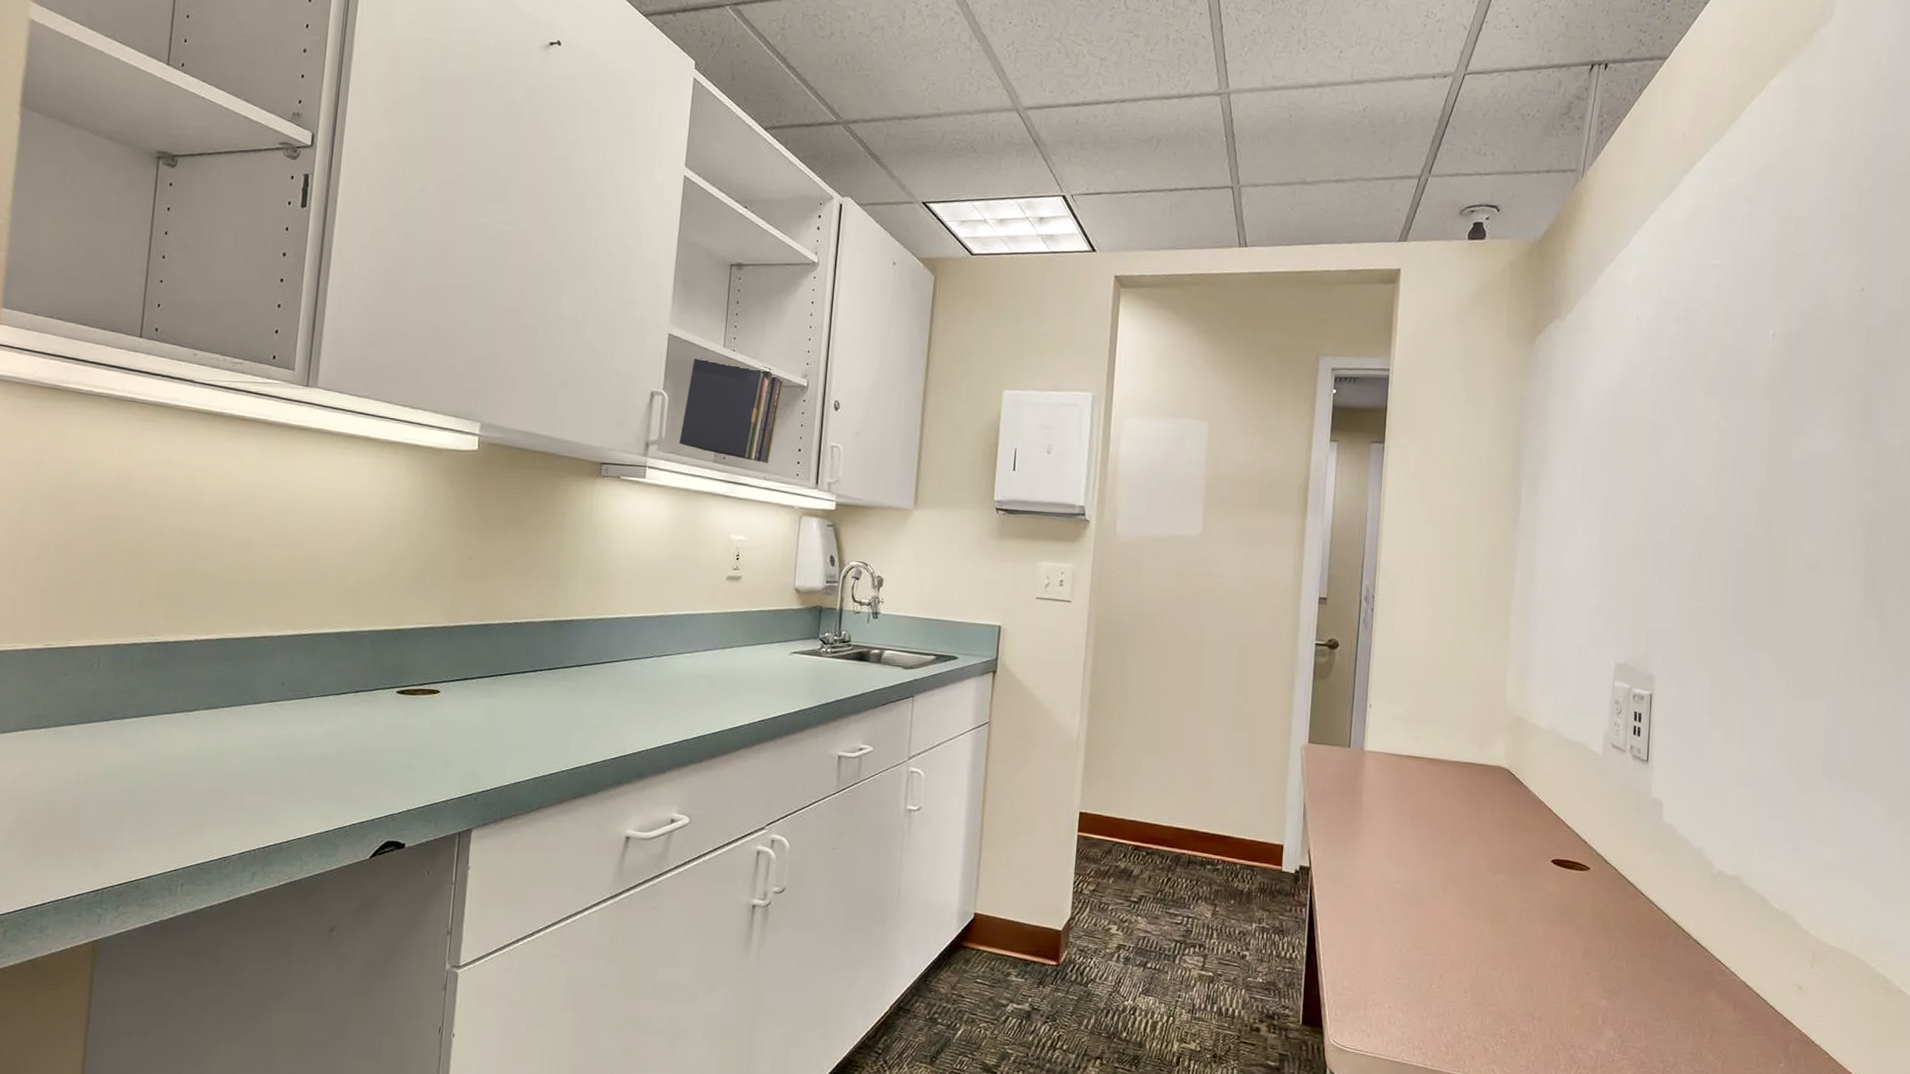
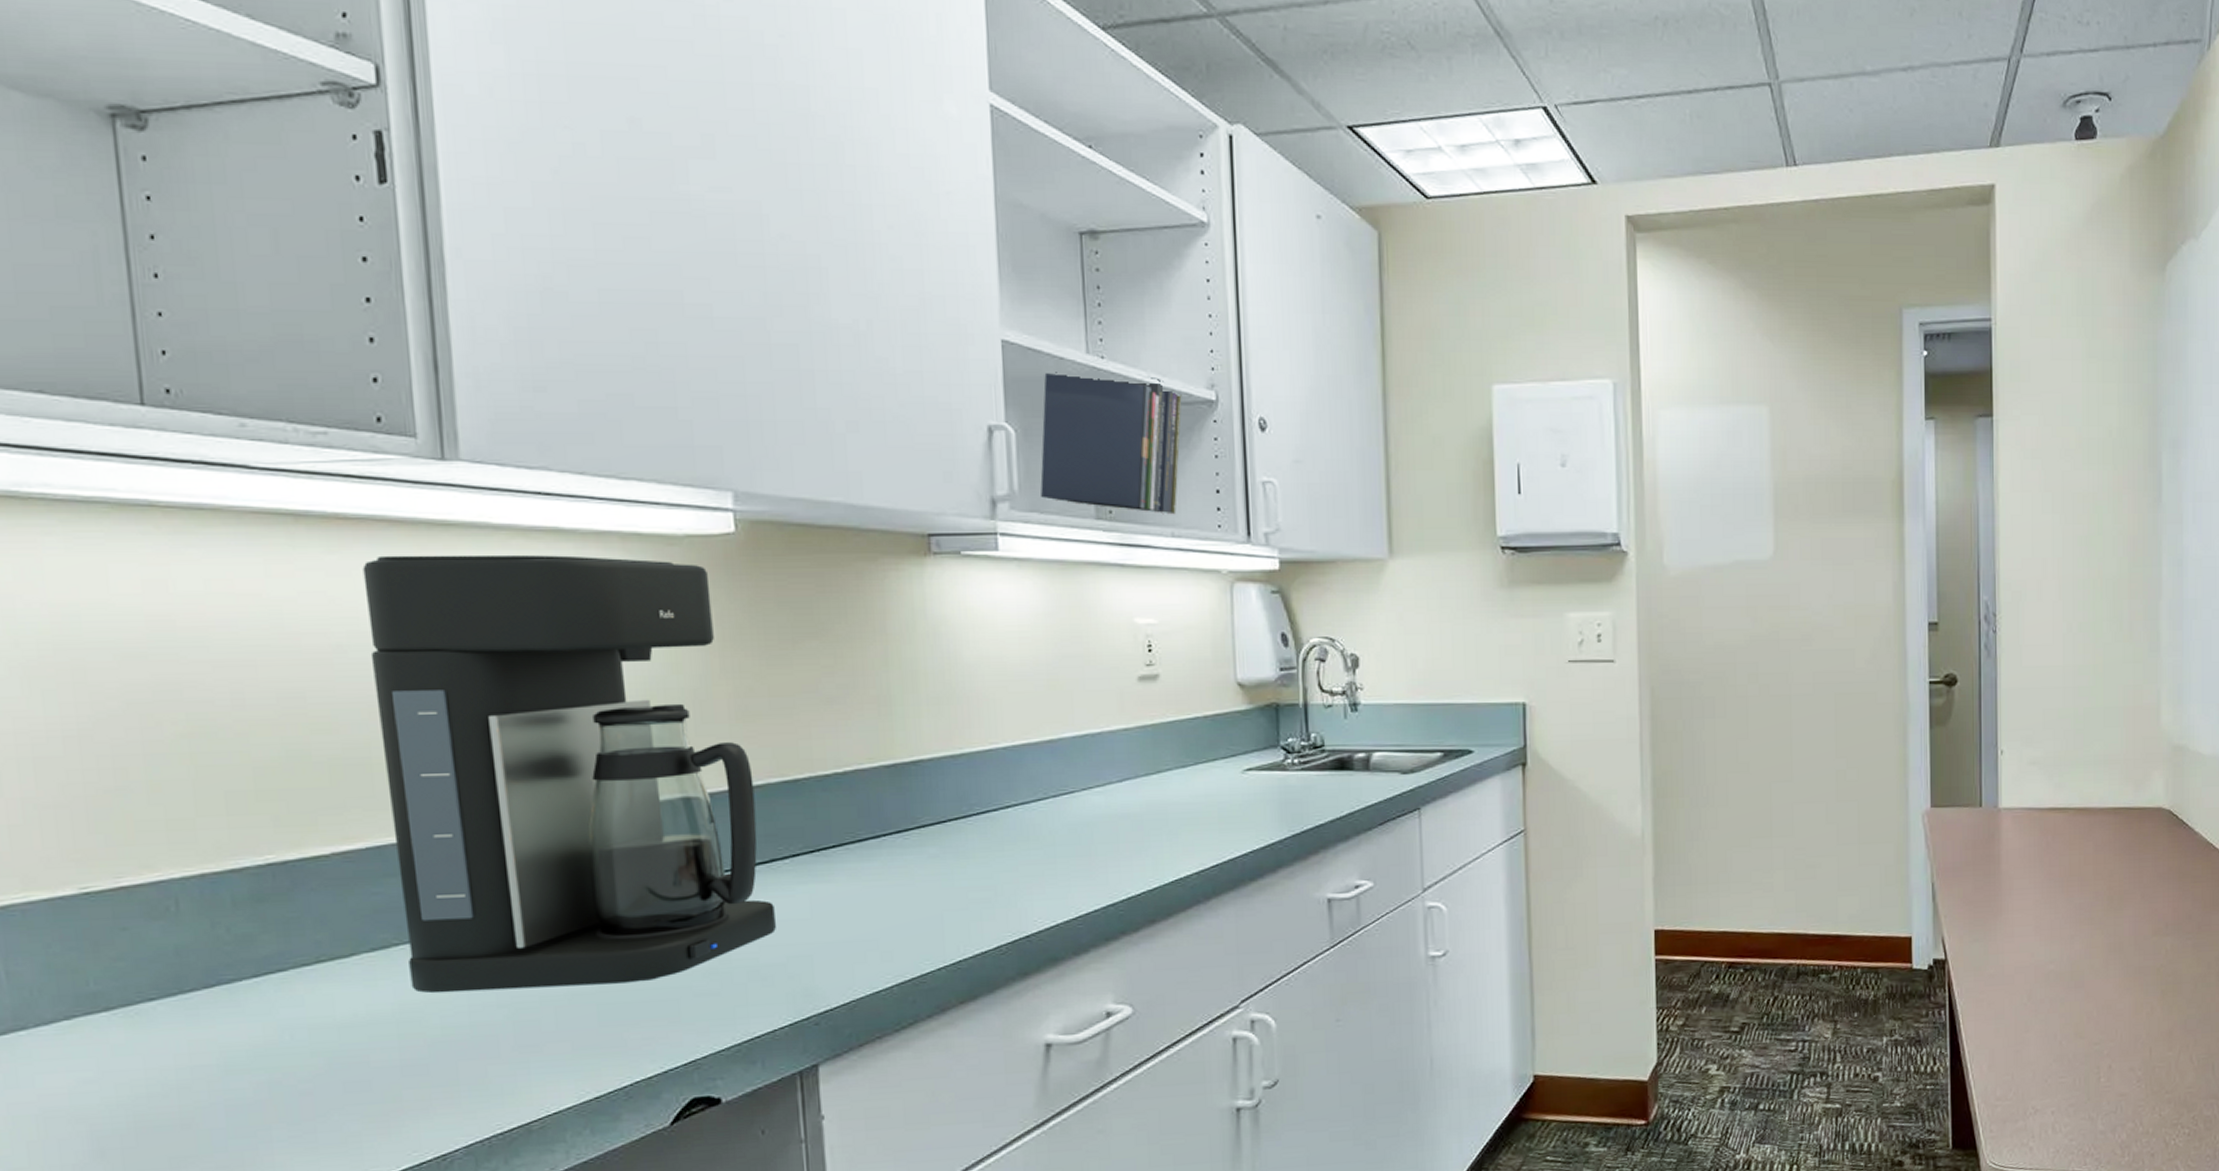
coffee maker: none [226,445,462,754] -> present [362,554,777,994]

